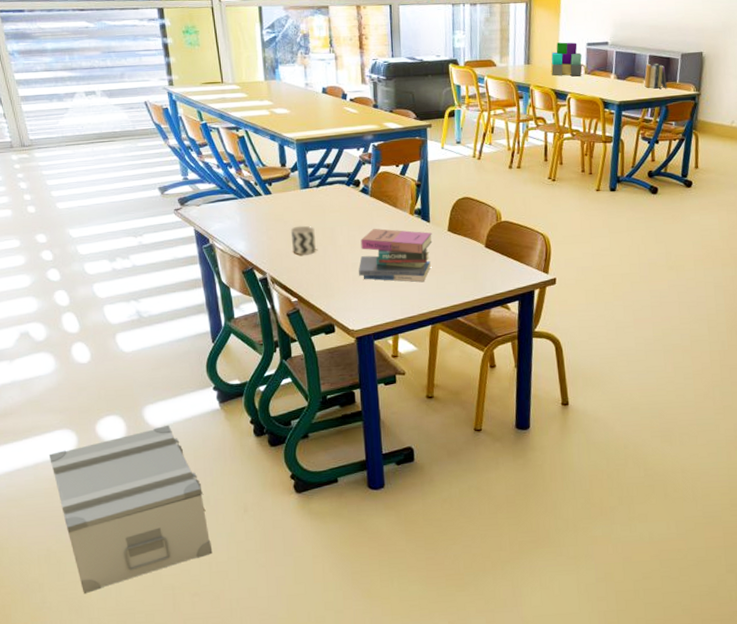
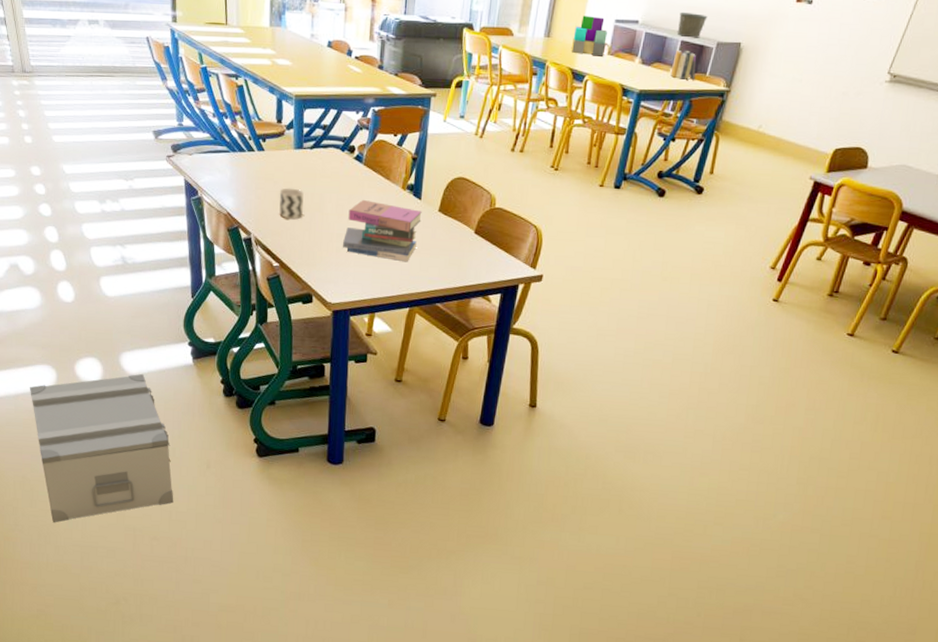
basket: none [644,30,669,52] -> present [678,11,708,38]

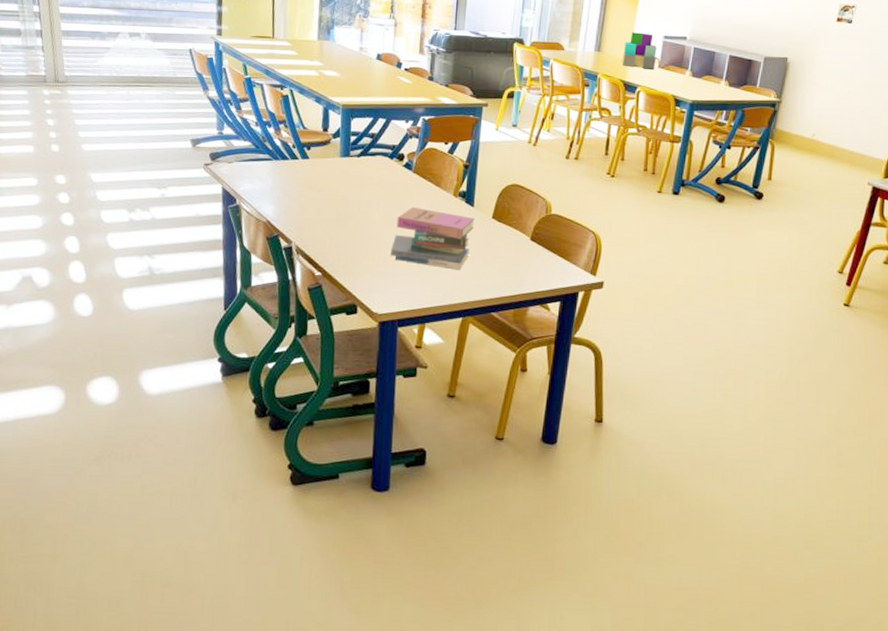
storage box: present [29,373,174,522] -> none [31,393,192,569]
cup: present [278,187,304,220] -> none [322,195,350,228]
books: present [670,49,697,80] -> none [721,63,746,91]
basket: present [678,11,708,38] -> none [726,29,753,53]

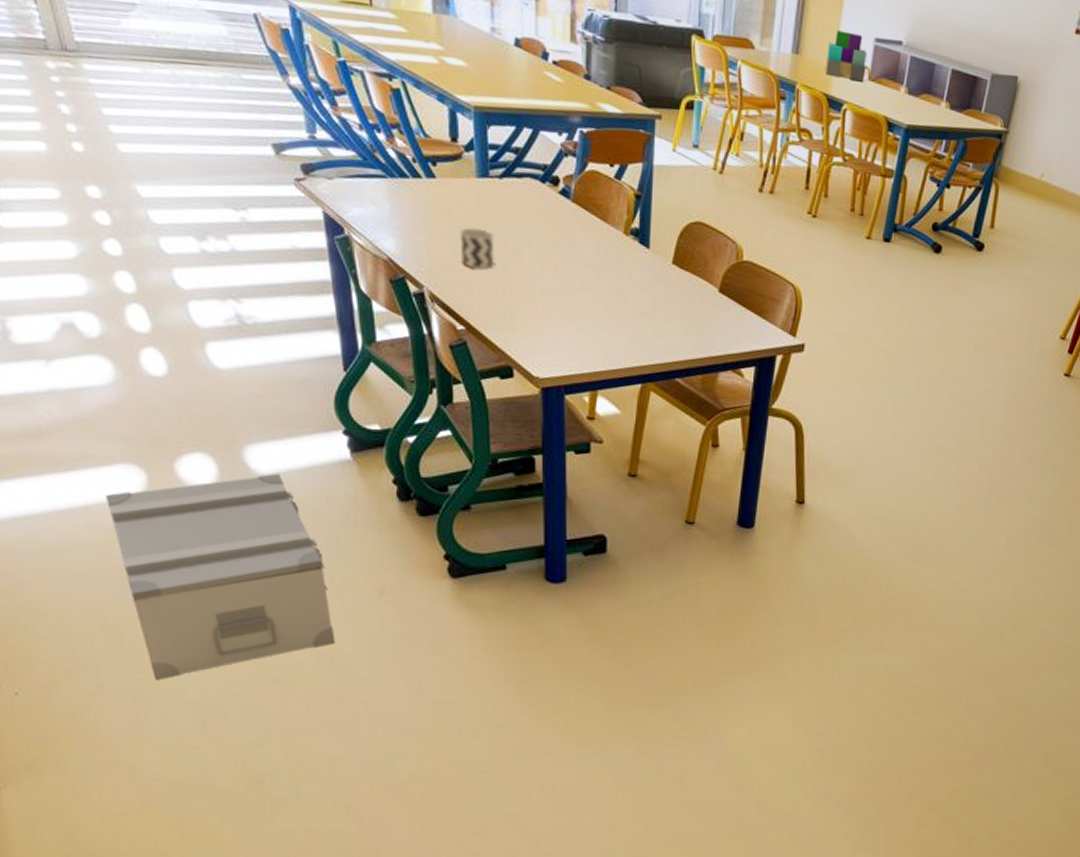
storage box: none [31,393,192,569] -> present [105,473,336,679]
cup: none [322,195,350,228] -> present [459,227,494,270]
books: present [391,206,475,270] -> none [550,245,651,327]

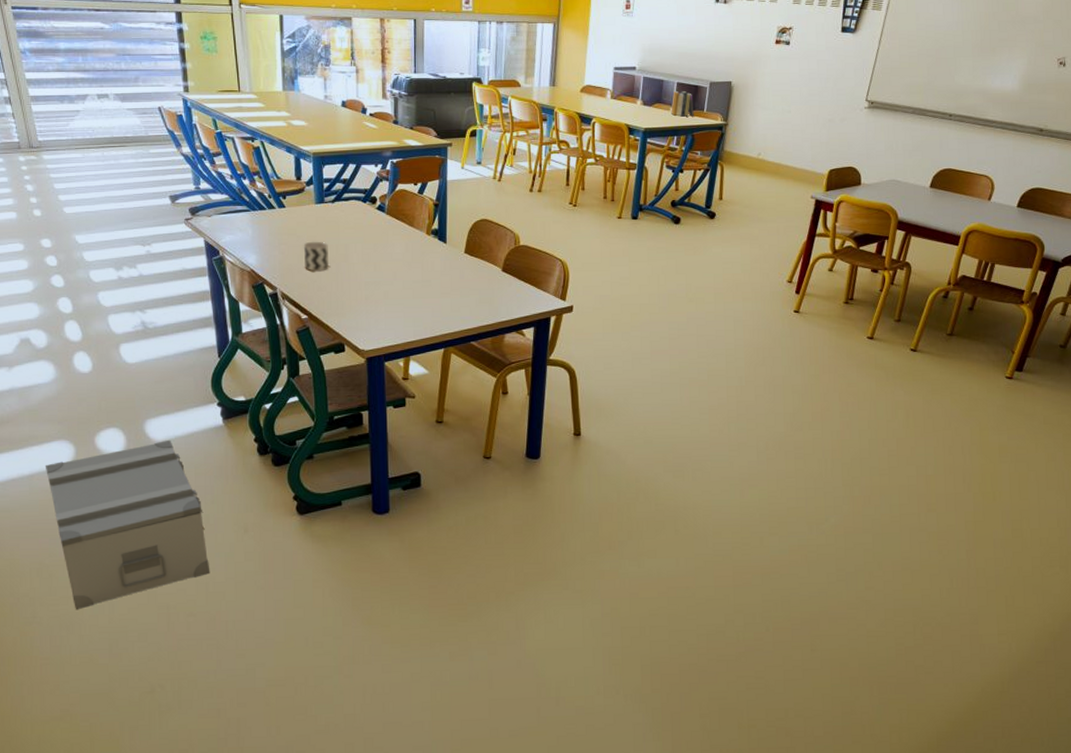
toy blocks: present [825,30,867,82] -> none [576,65,609,101]
books: none [941,79,970,117] -> present [671,90,694,117]

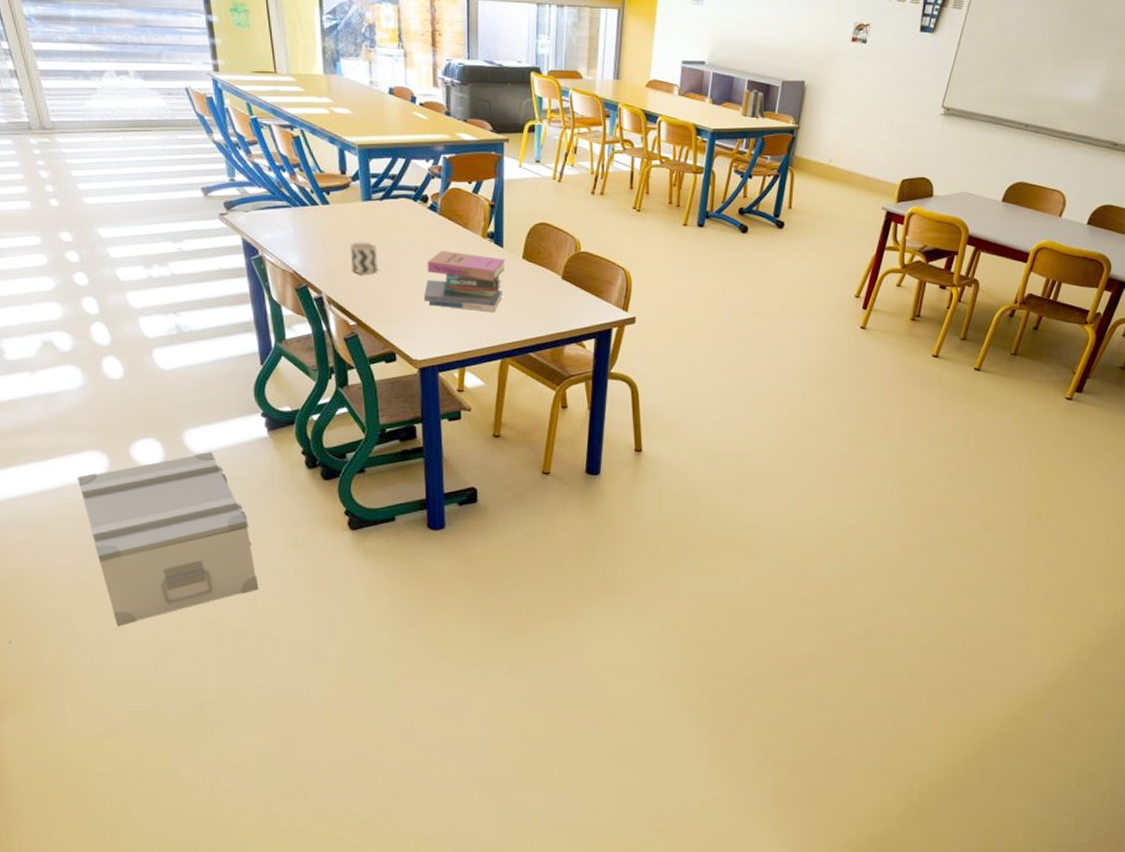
books: none [372,247,449,304] -> present [424,250,505,313]

